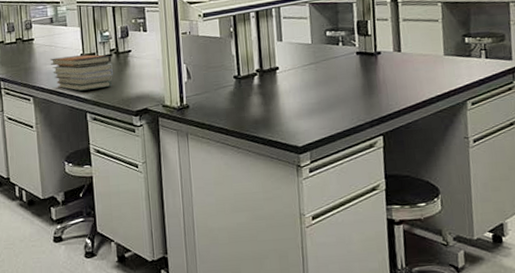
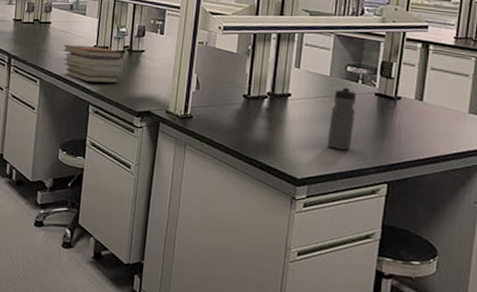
water bottle: none [318,50,343,112] -> present [327,86,357,150]

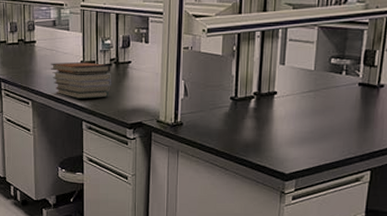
water bottle: present [327,86,357,150] -> none [313,78,341,142]

